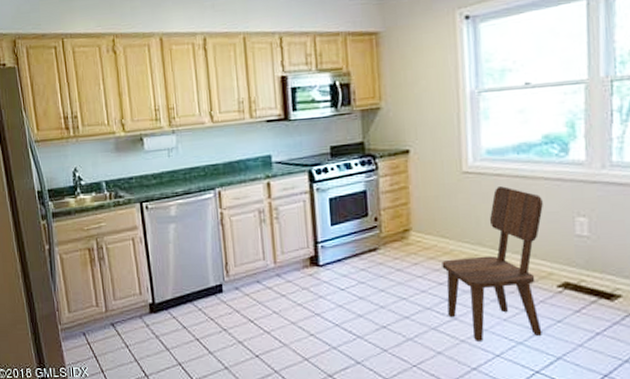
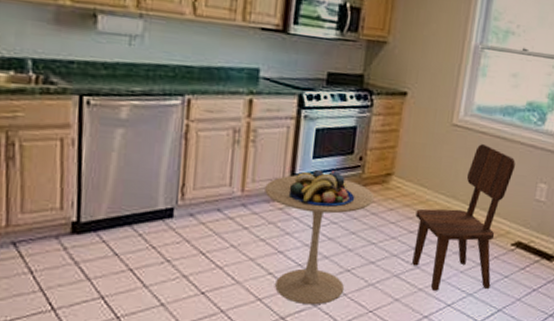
side table: none [293,241,397,362] -> present [265,175,375,305]
fruit bowl: none [314,232,378,268] -> present [288,169,355,207]

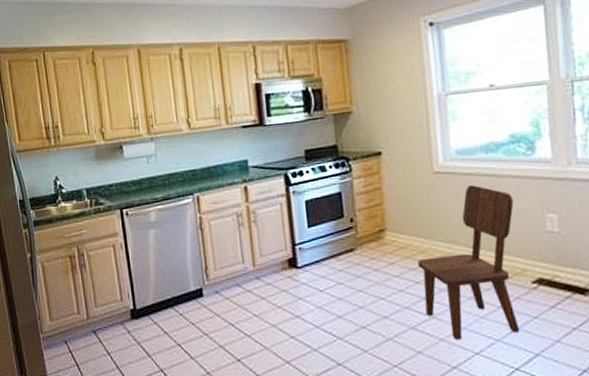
side table: present [265,175,375,305] -> none [272,242,373,364]
fruit bowl: present [288,169,355,207] -> none [293,234,355,270]

